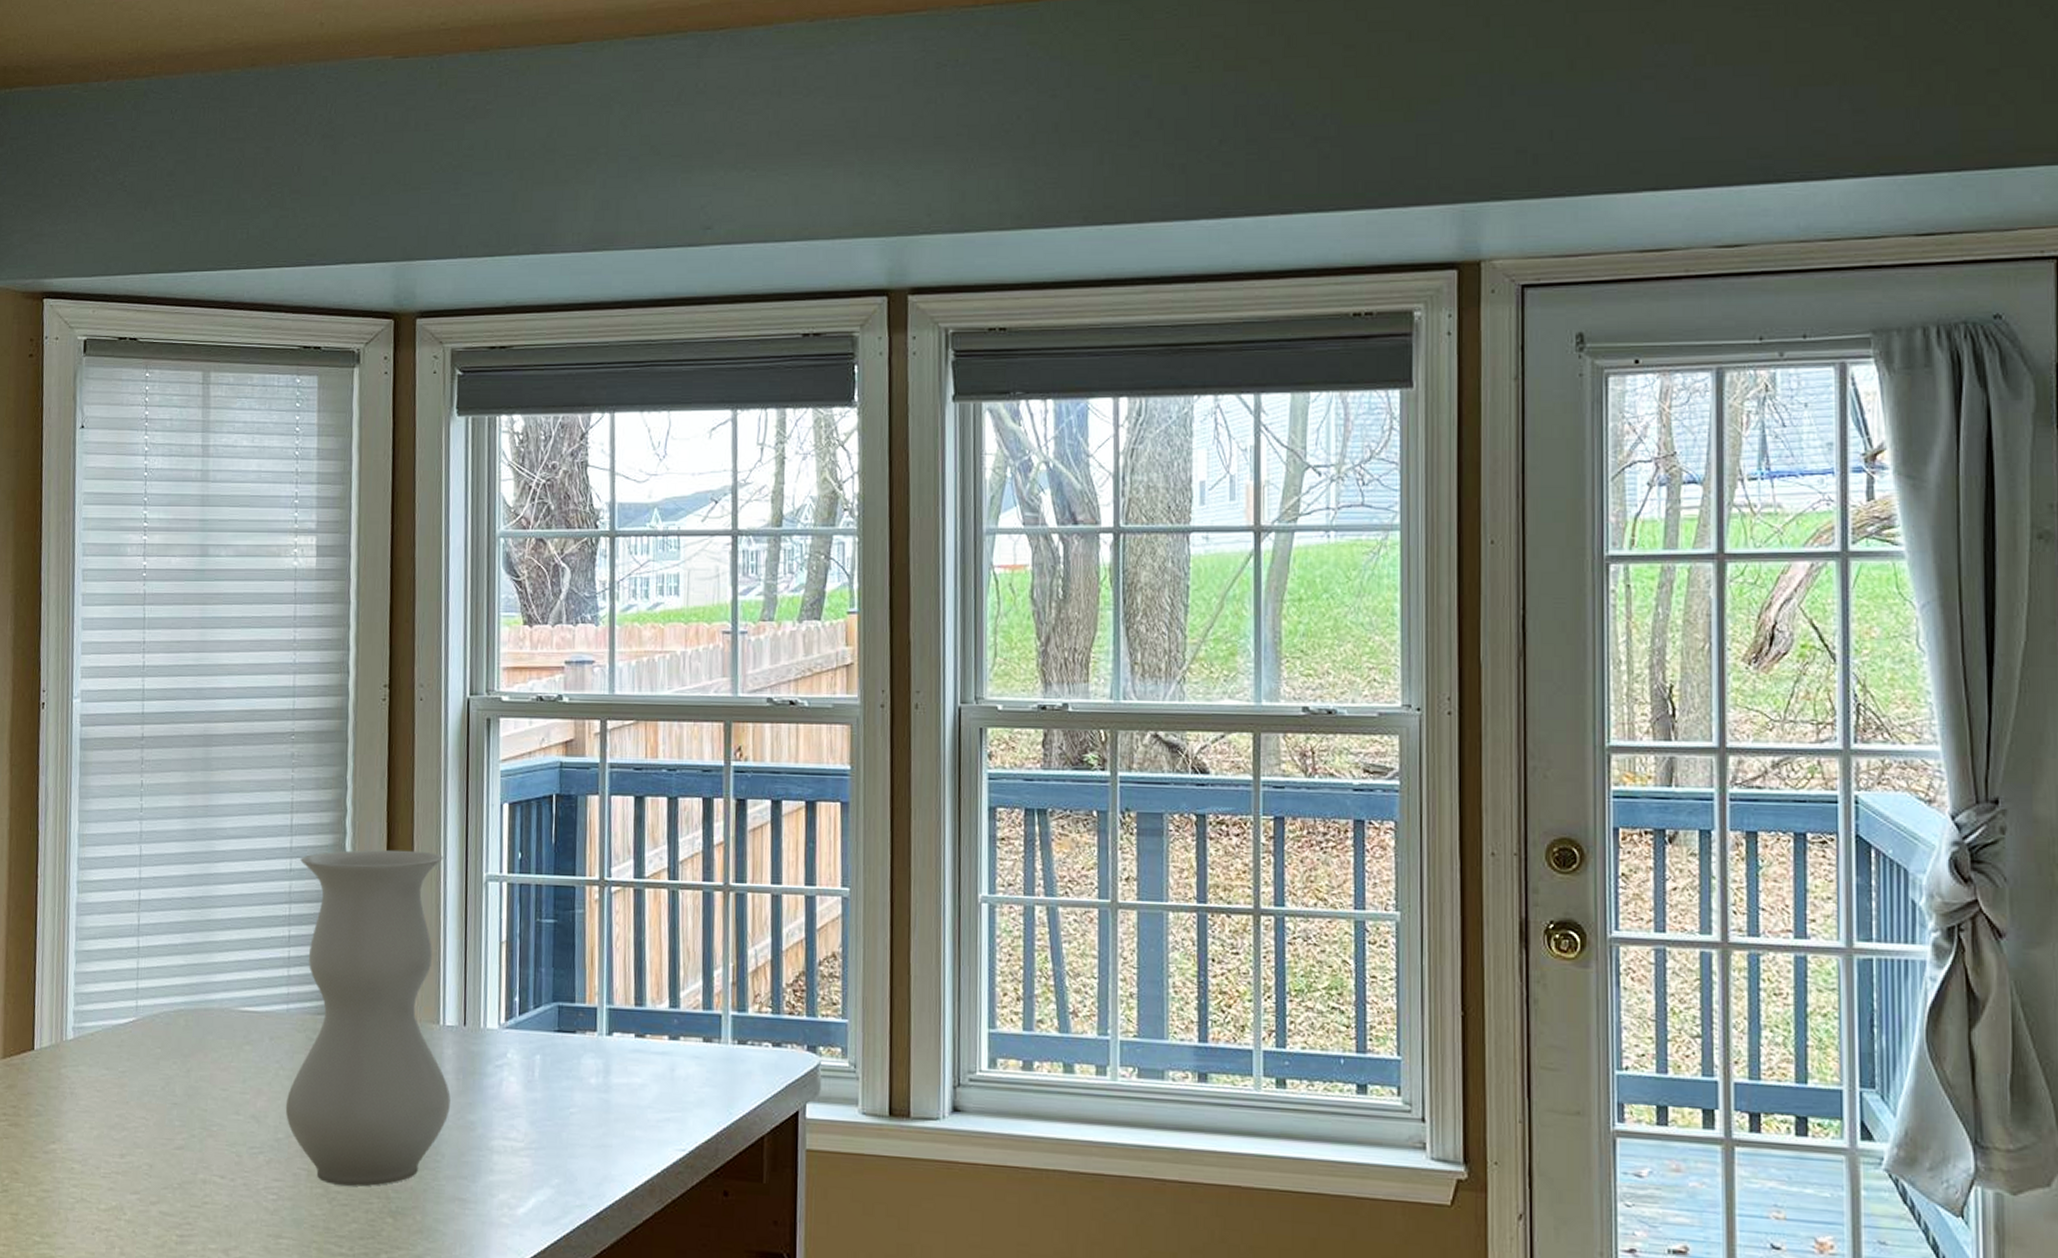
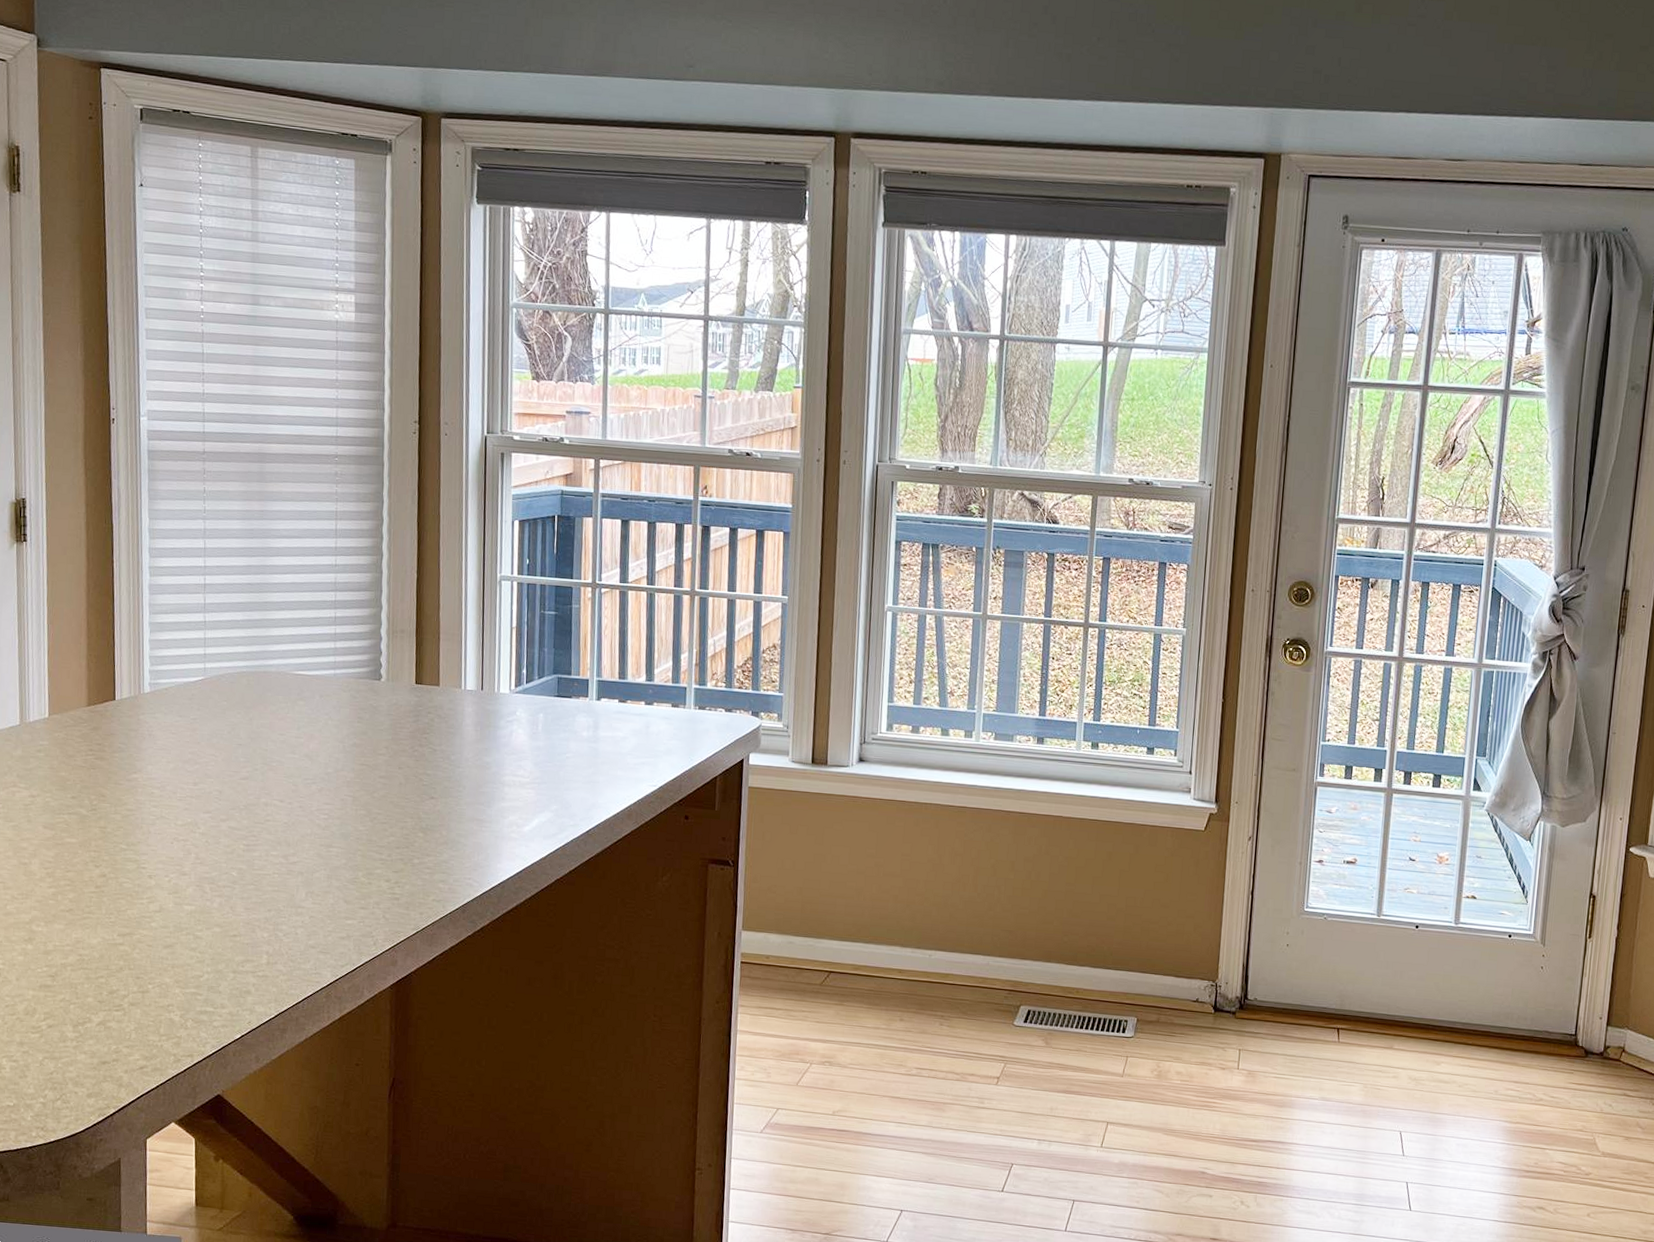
vase: present [285,849,451,1187] -> none [334,551,470,810]

